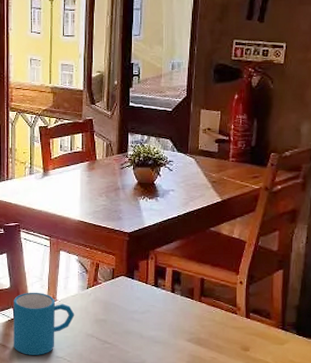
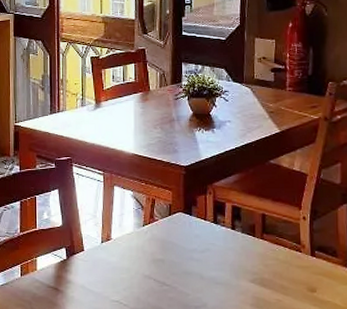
mug: present [13,292,75,355] -> none [66,230,131,299]

